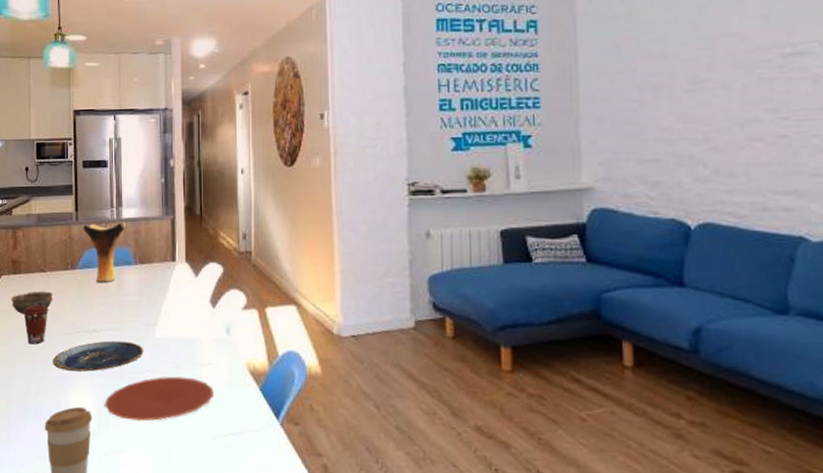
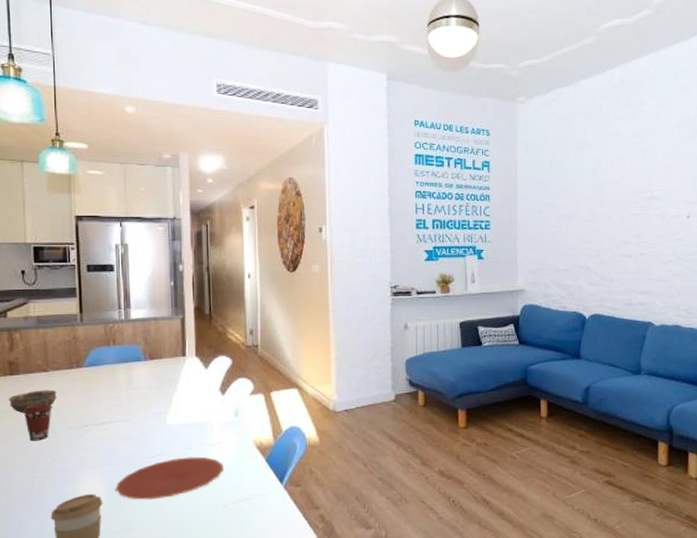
plate: present [52,340,144,372] -> none [57,430,155,462]
vase: present [83,222,126,282] -> none [89,322,135,378]

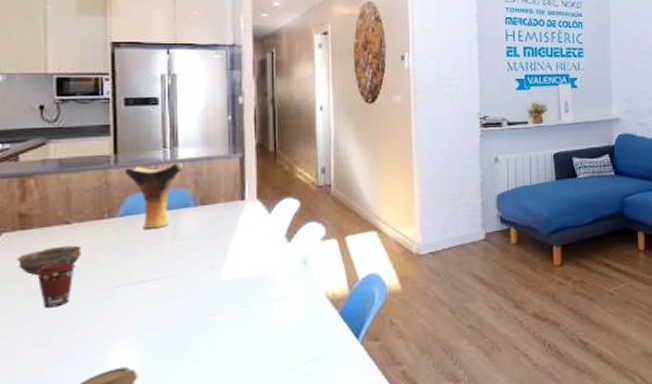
vase: none [89,322,135,378] -> present [125,162,183,229]
plate: present [116,456,223,500] -> none [155,314,289,370]

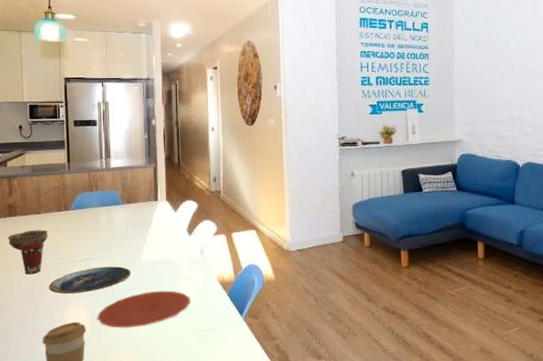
plate: none [80,288,206,331] -> present [48,266,132,294]
vase: present [125,162,183,229] -> none [75,170,114,220]
plate: none [155,314,289,370] -> present [97,290,190,328]

